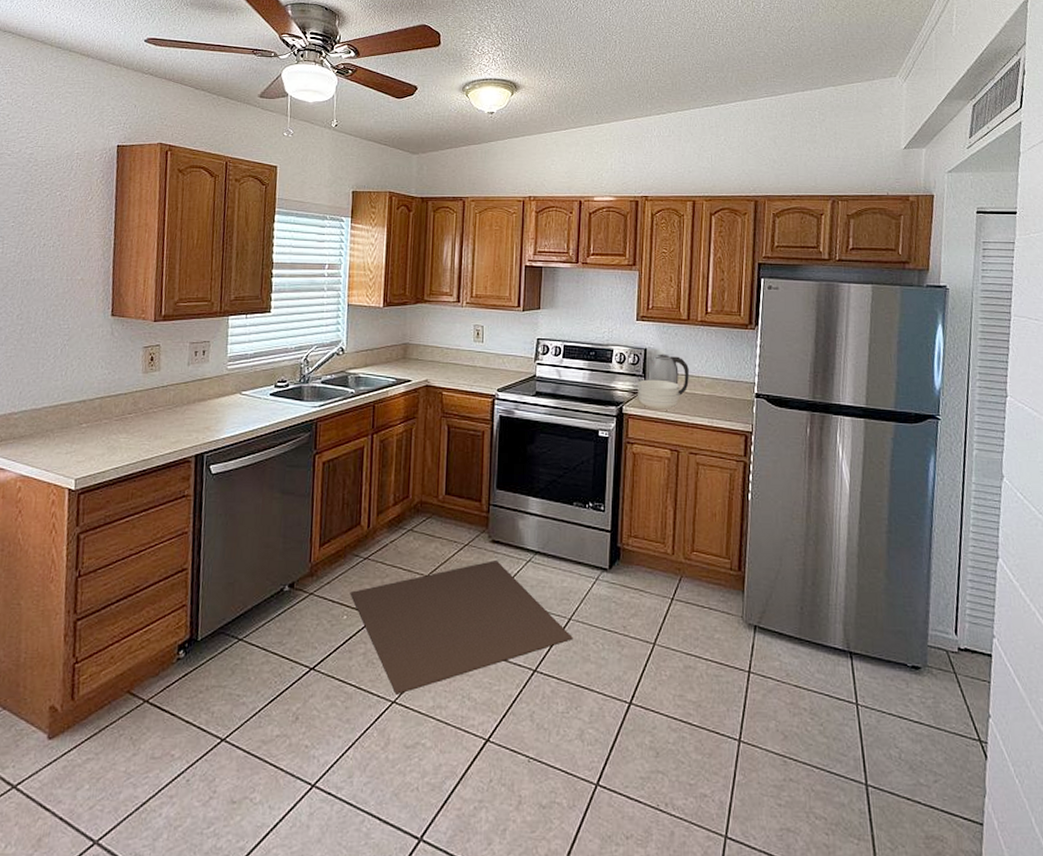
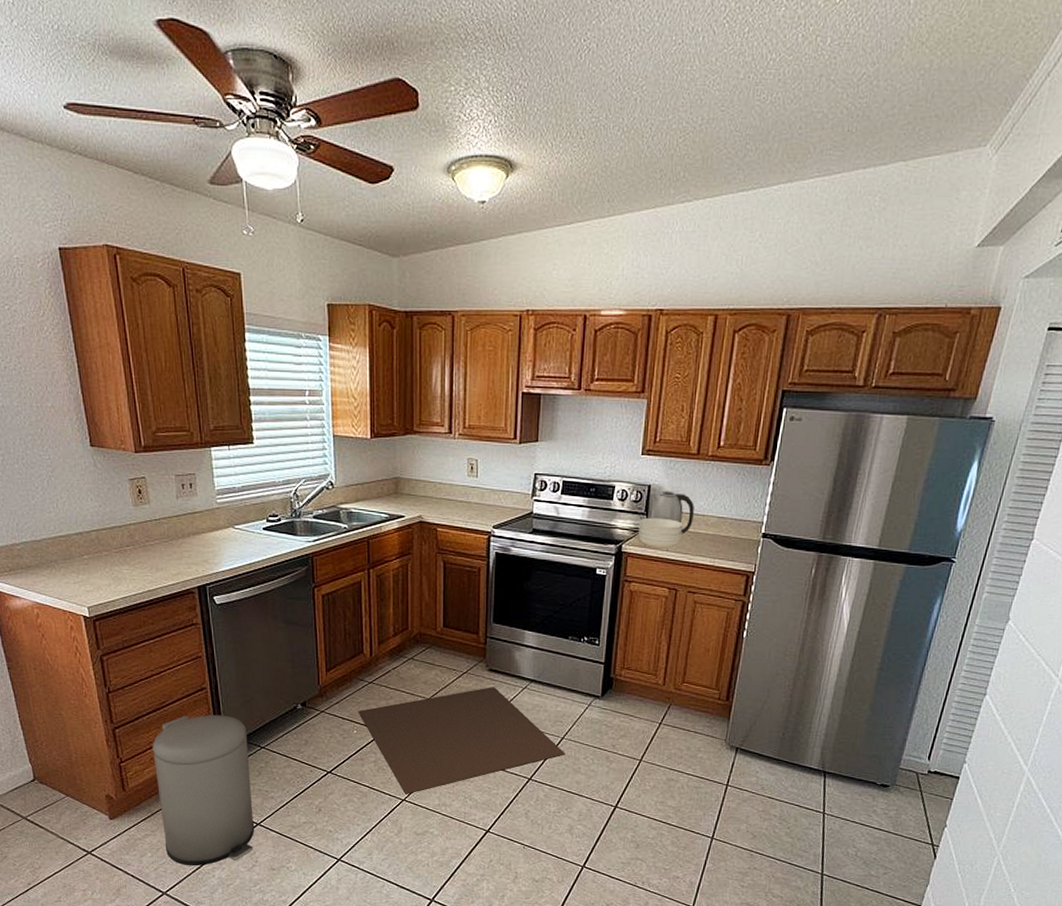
pedal bin: none [107,600,226,800] -> present [152,714,254,866]

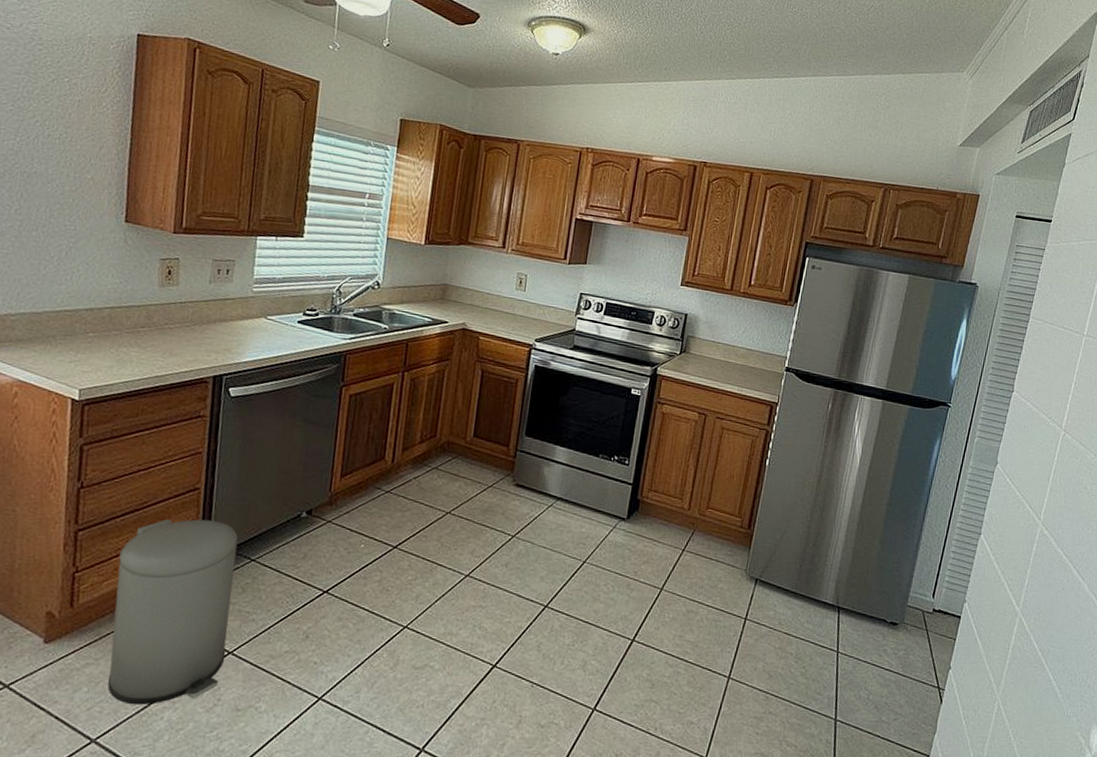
door mat: present [358,687,565,794] -> none [369,503,586,620]
bowl: present [638,517,684,550] -> none [673,343,715,376]
kettle: present [650,490,694,534] -> none [685,320,726,362]

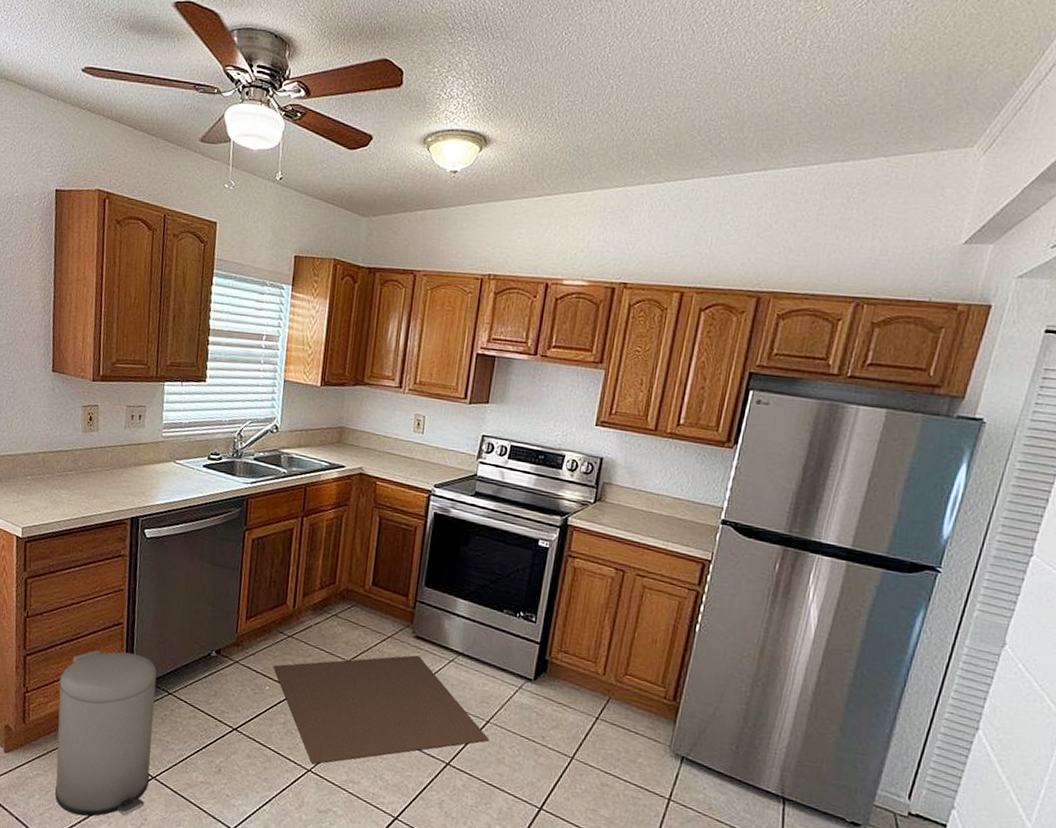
door mat: none [369,503,586,620] -> present [273,655,489,765]

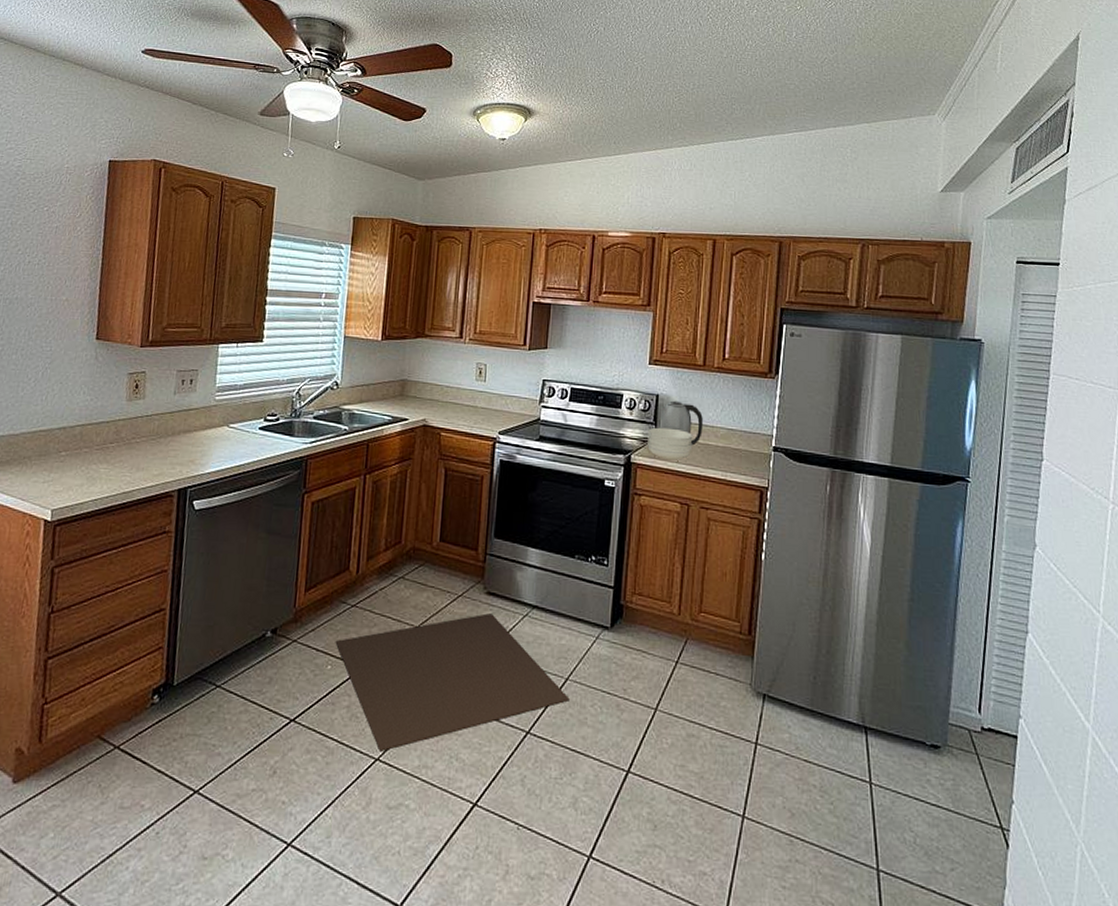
pedal bin: present [54,649,157,816] -> none [73,642,203,852]
bowl: none [586,491,636,527] -> present [647,427,693,462]
kettle: none [600,465,649,513] -> present [659,400,703,446]

